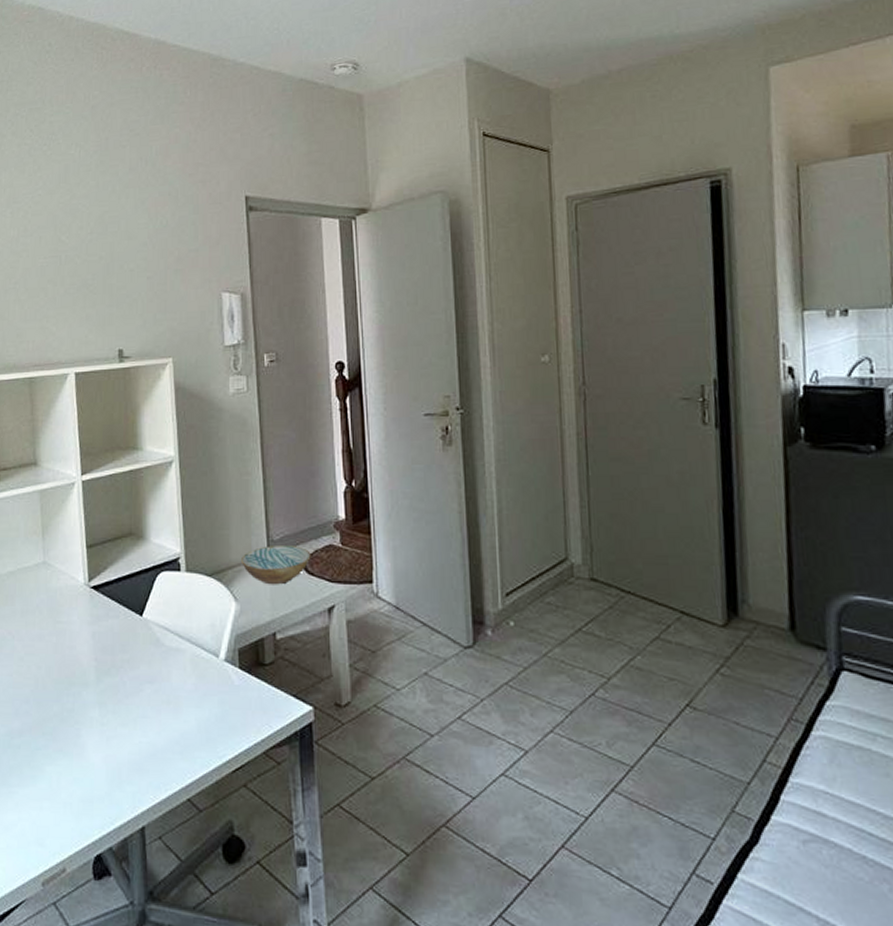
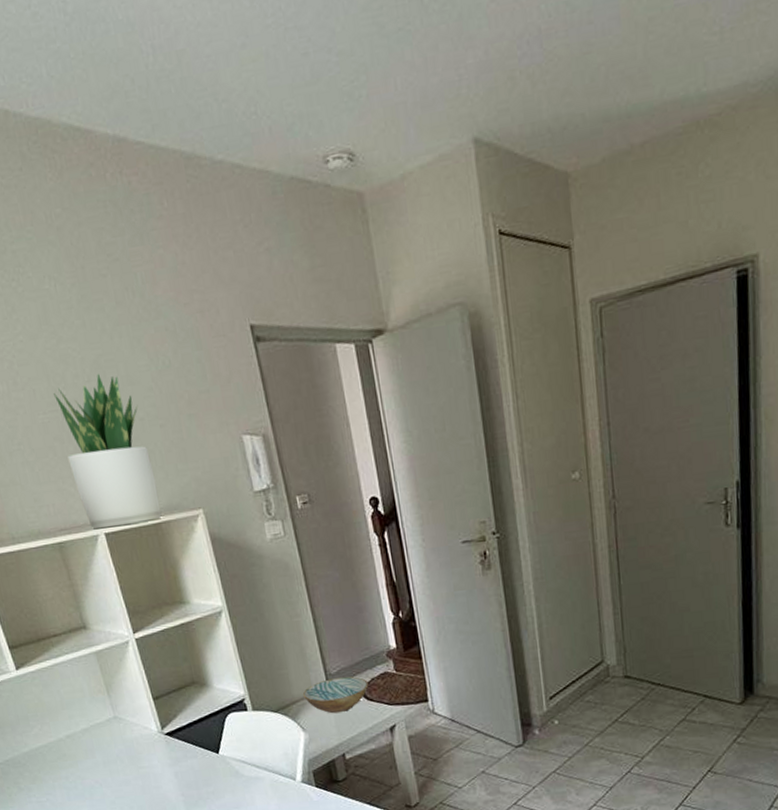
planter: none [56,228,133,368] -> present [54,374,162,530]

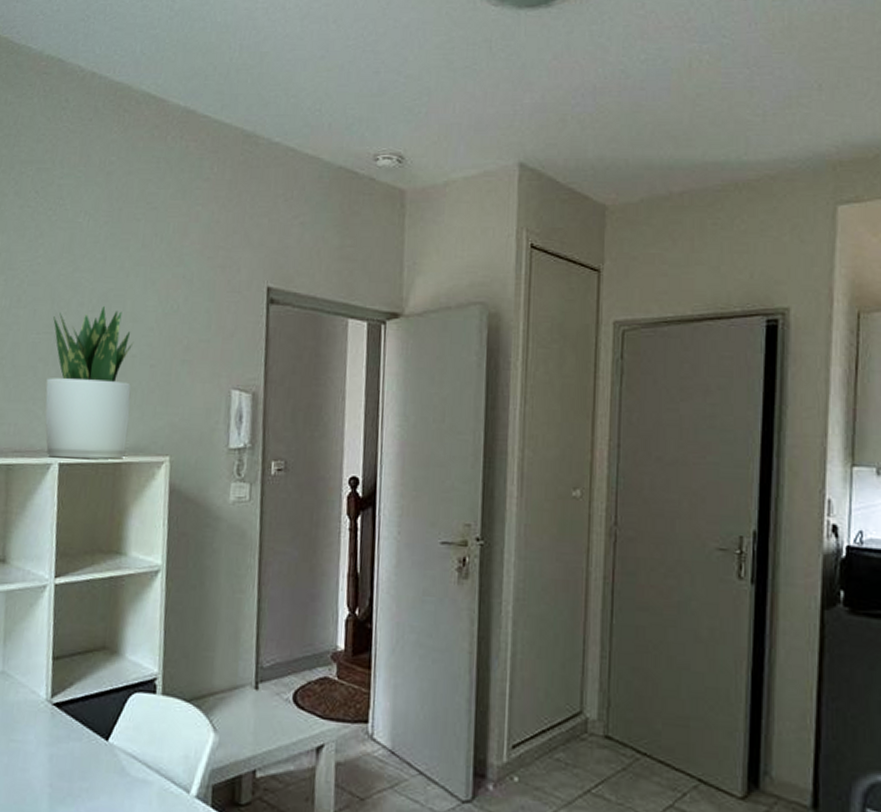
bowl: present [303,676,369,714] -> none [225,673,303,718]

